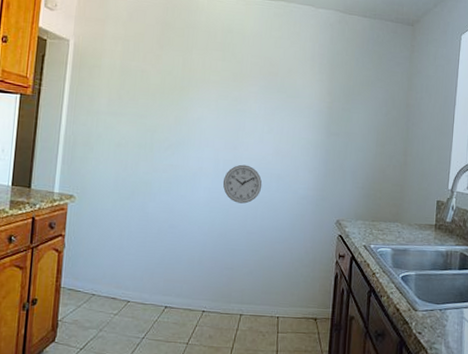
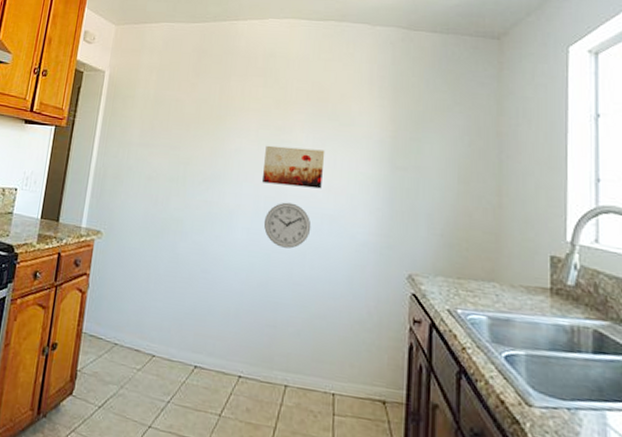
wall art: none [221,114,275,152] -> present [261,145,325,189]

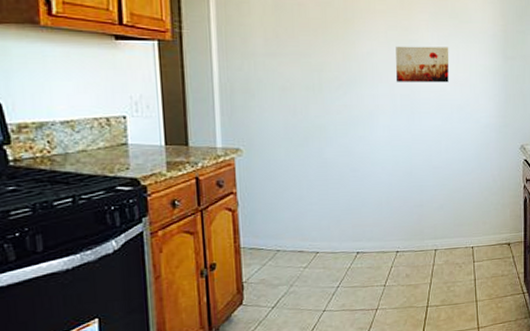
wall clock: present [263,202,311,249] -> none [402,98,444,138]

